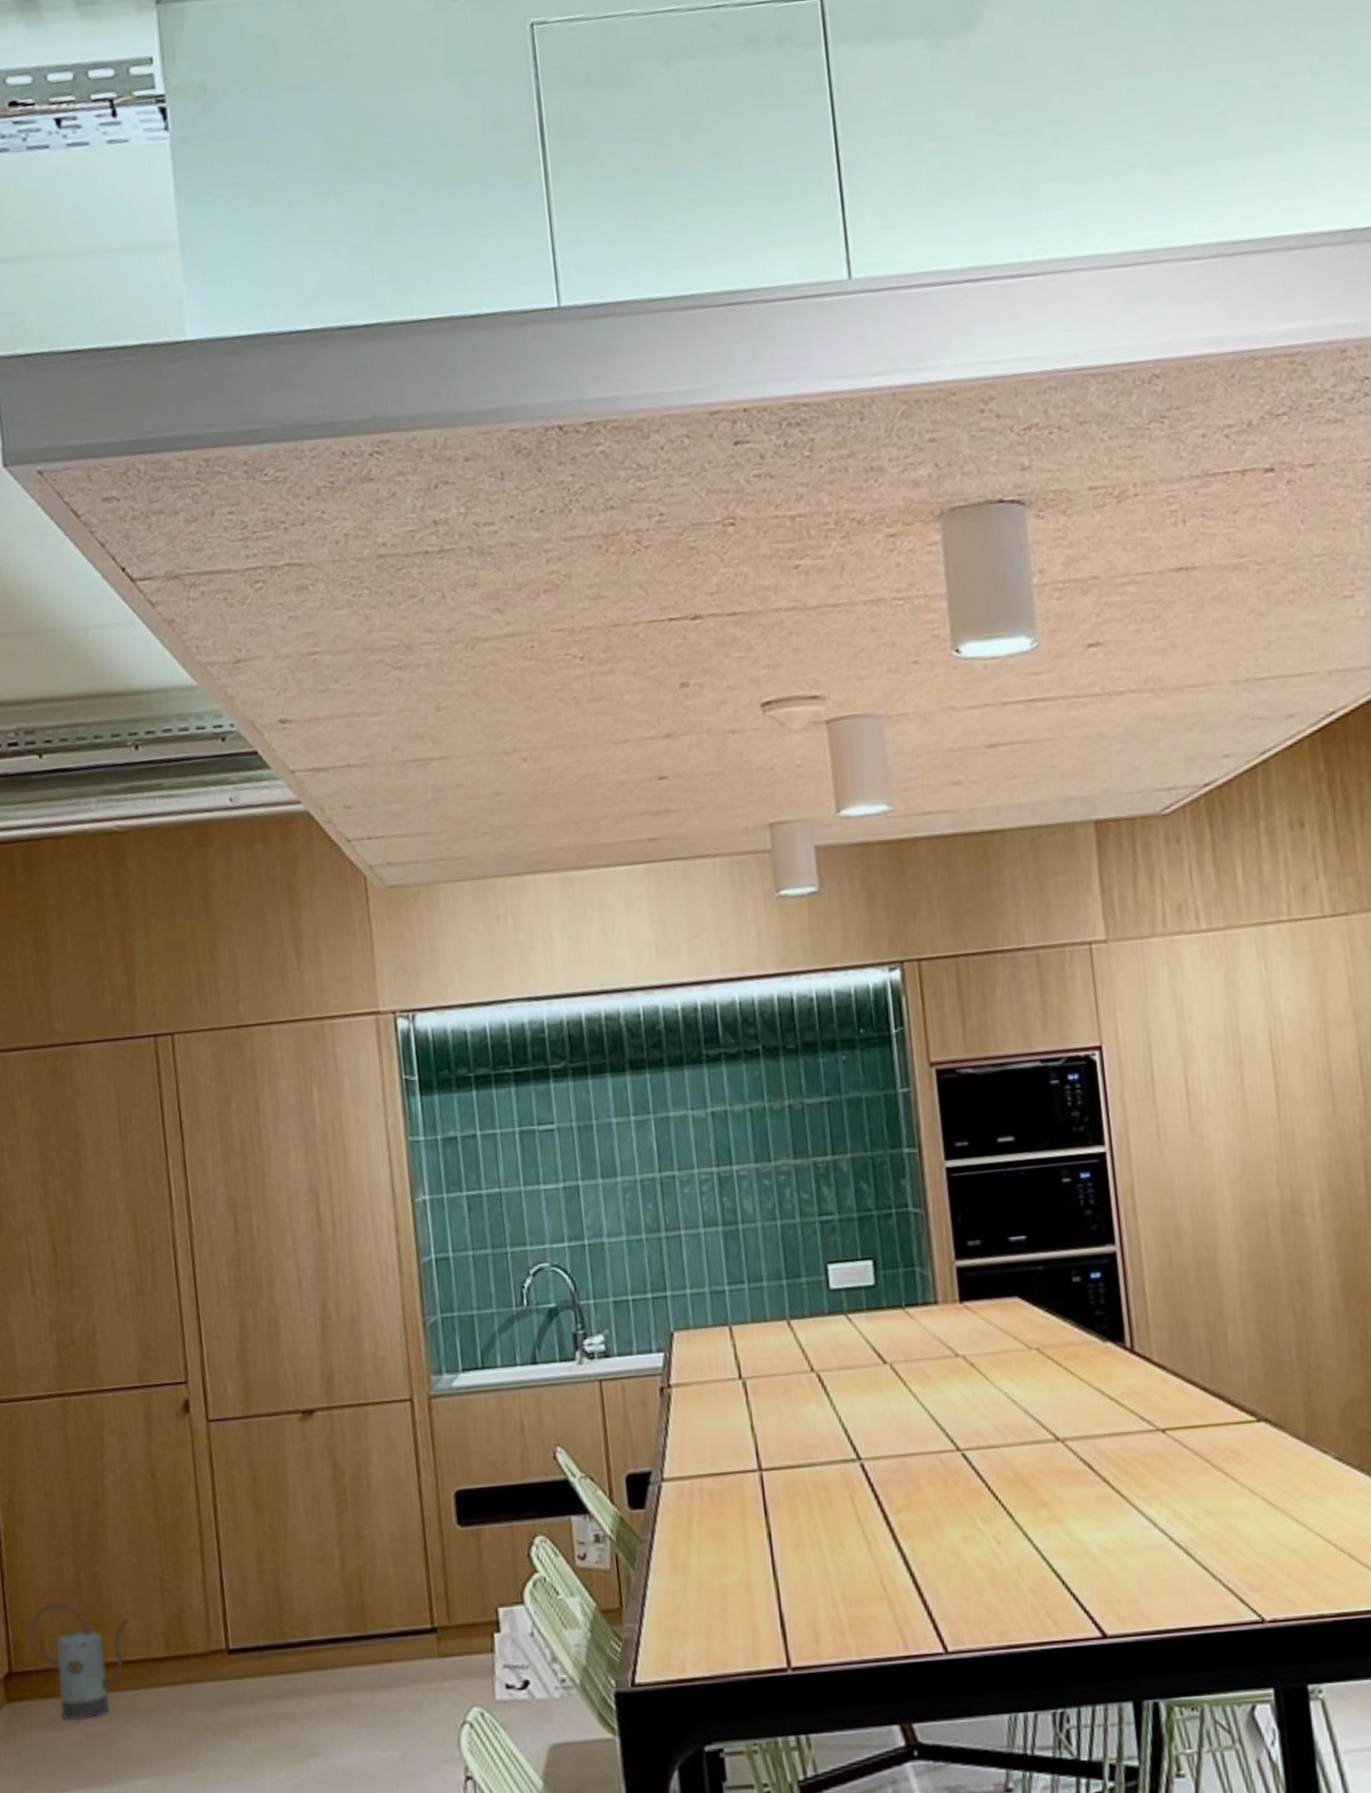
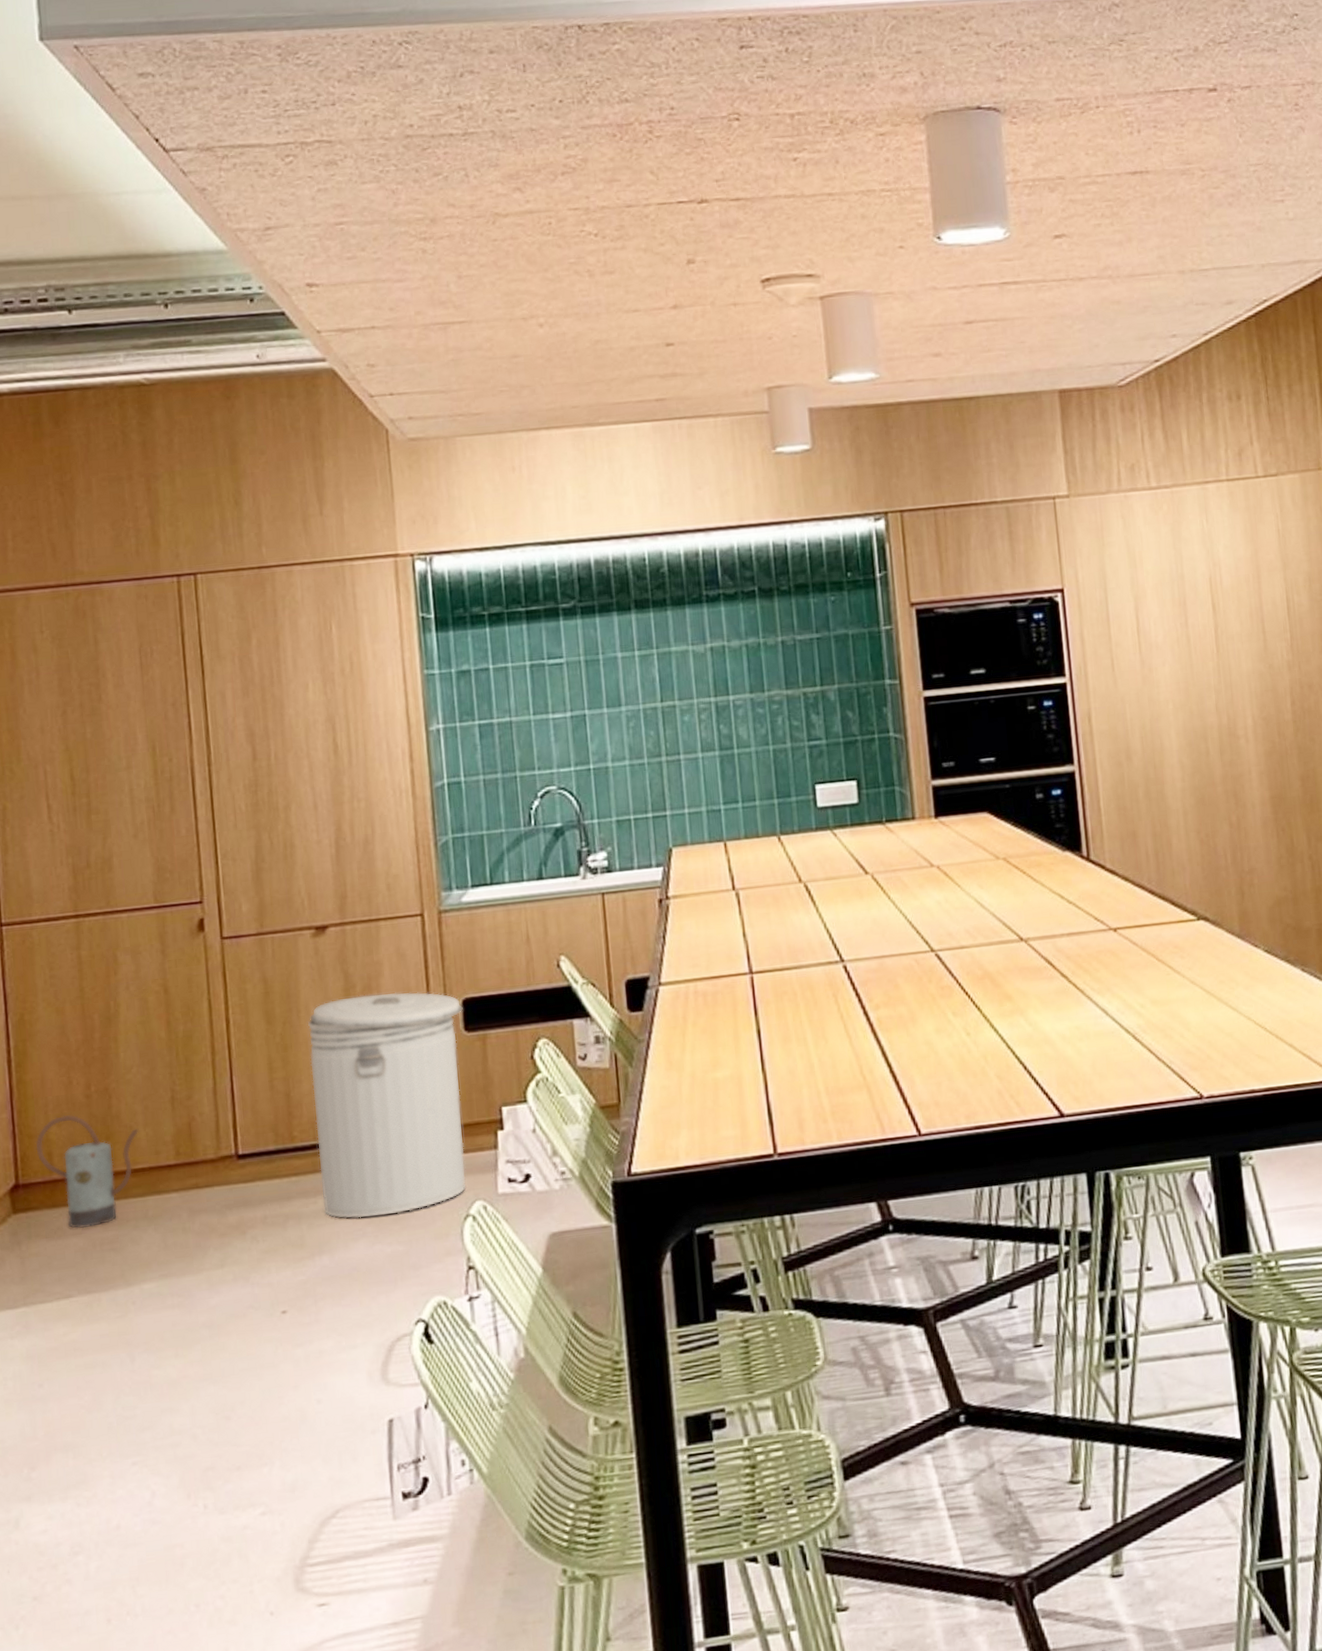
can: none [296,1482,463,1721] -> present [308,992,467,1219]

